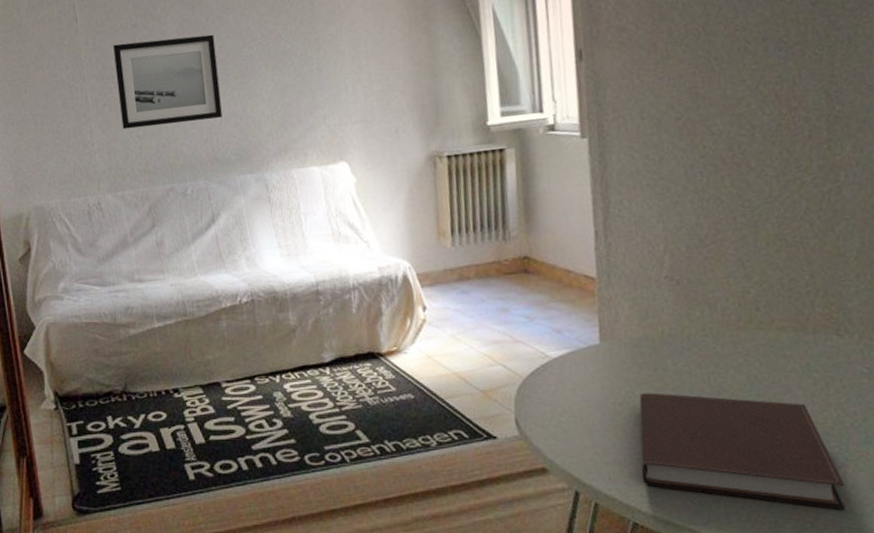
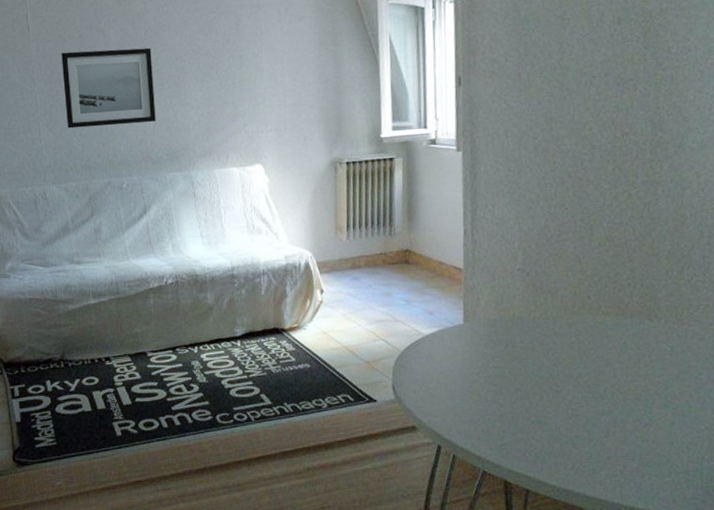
notebook: present [639,392,845,509] -> none [491,364,648,459]

